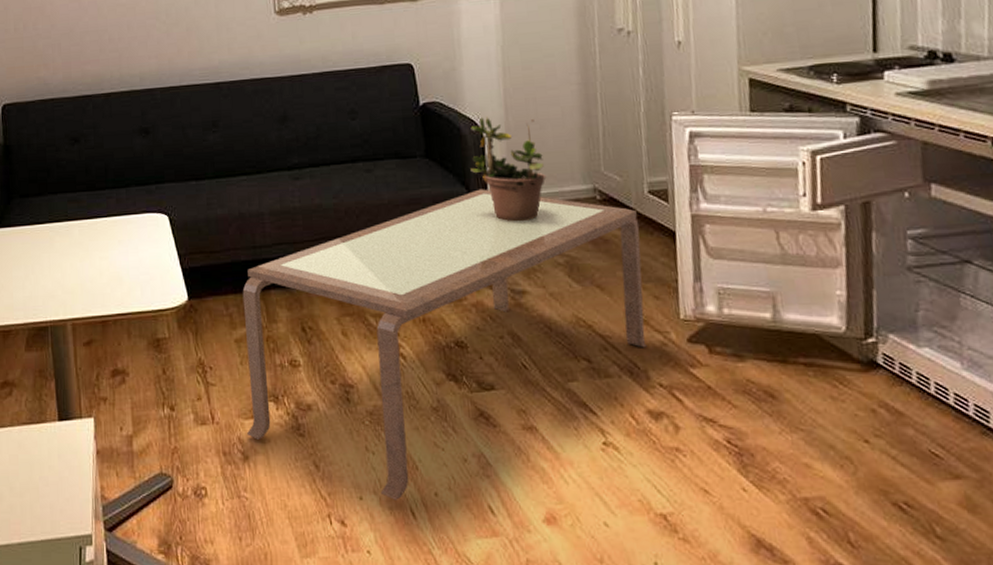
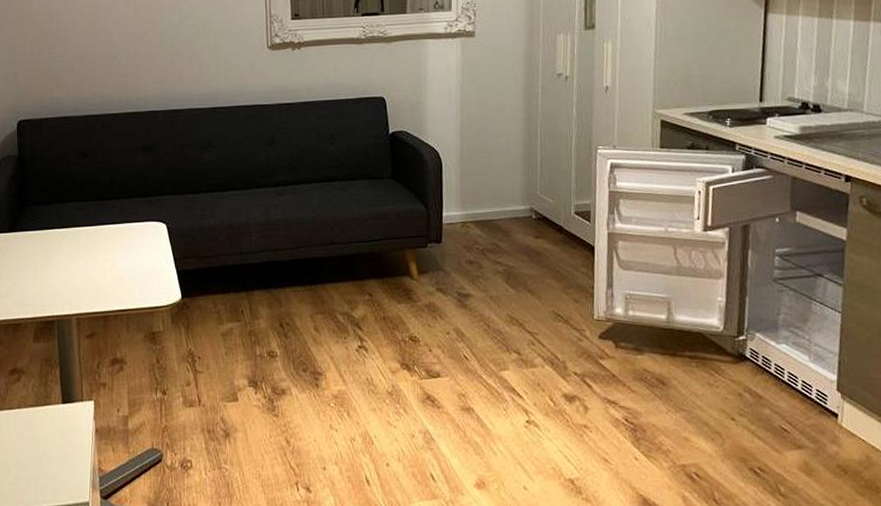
coffee table: present [242,189,647,500] -> none [228,207,566,470]
potted plant: present [470,117,547,221] -> none [429,145,492,235]

